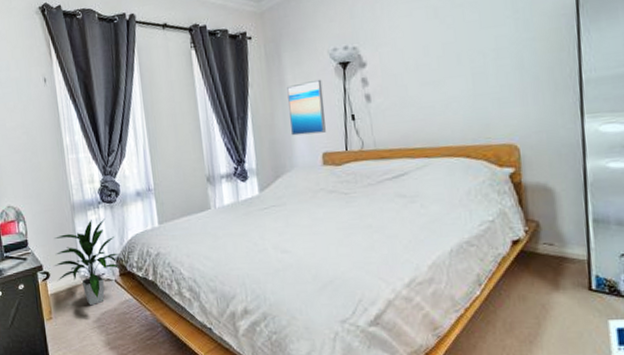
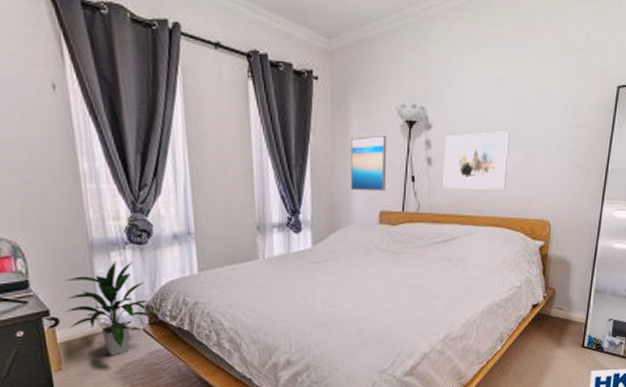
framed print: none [382,57,458,123] -> present [443,131,510,189]

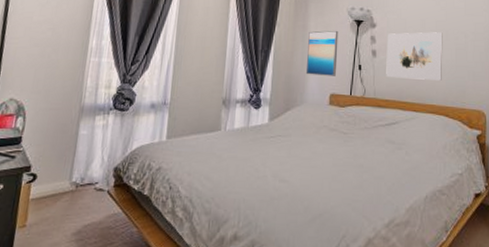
indoor plant: present [65,260,148,356] -> none [43,124,119,216]

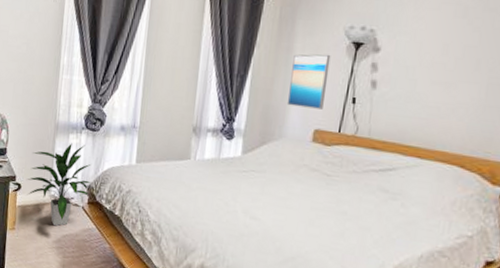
indoor plant: none [43,124,119,216] -> present [27,143,91,227]
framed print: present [386,32,443,81] -> none [386,60,472,123]

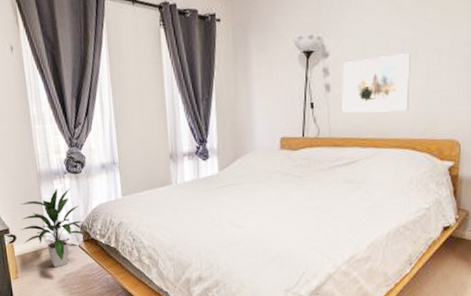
wall art: present [287,54,331,109] -> none [251,66,286,120]
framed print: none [386,60,472,123] -> present [342,53,411,114]

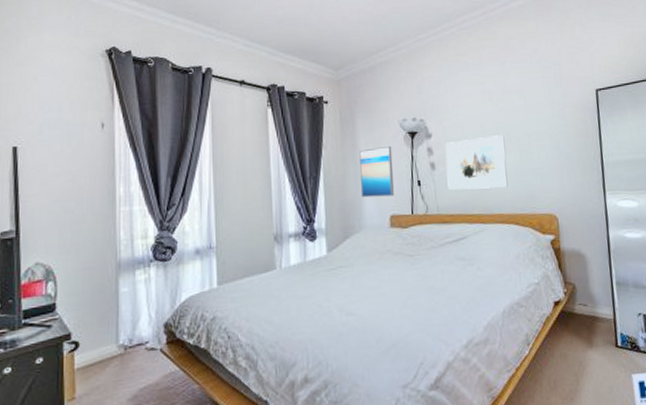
indoor plant: present [20,187,83,268] -> none [86,277,168,381]
wall art: none [251,66,286,120] -> present [359,145,394,198]

